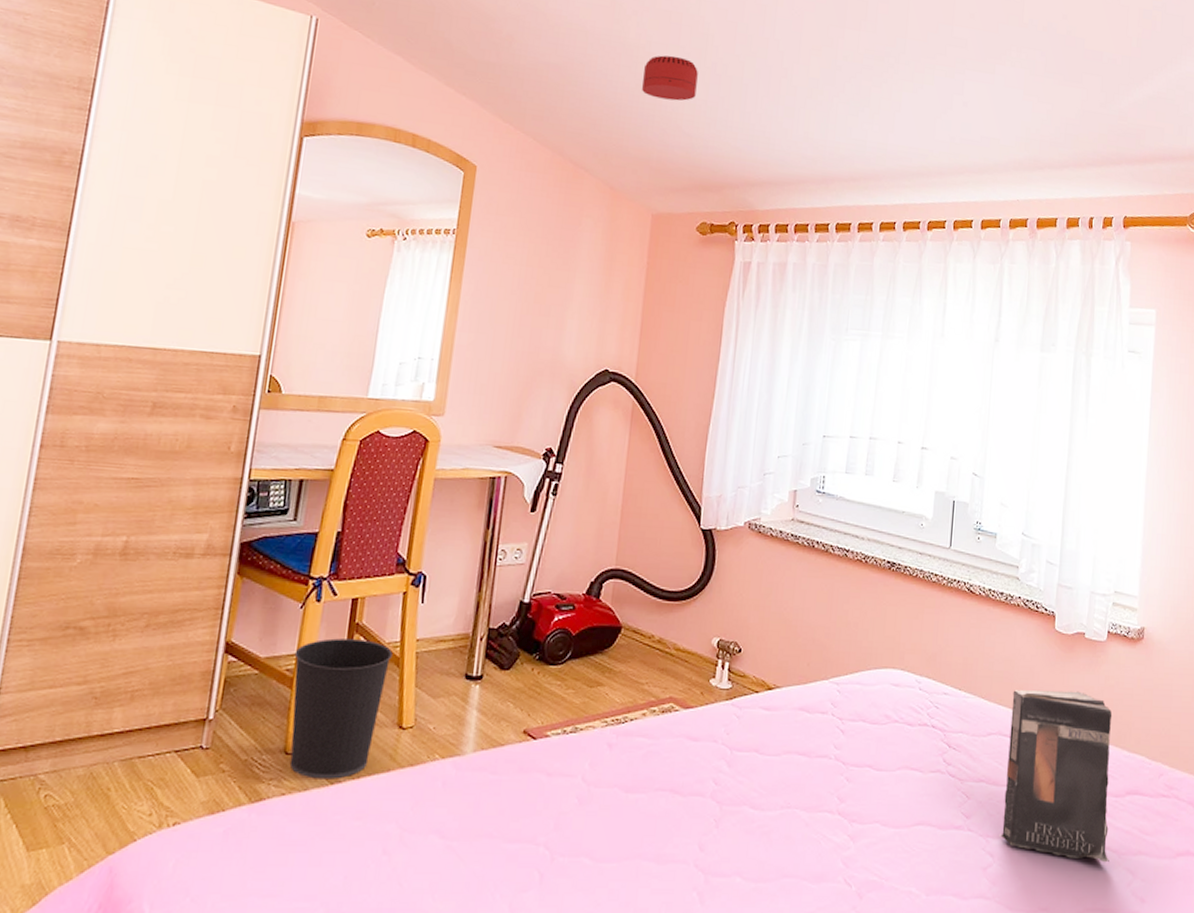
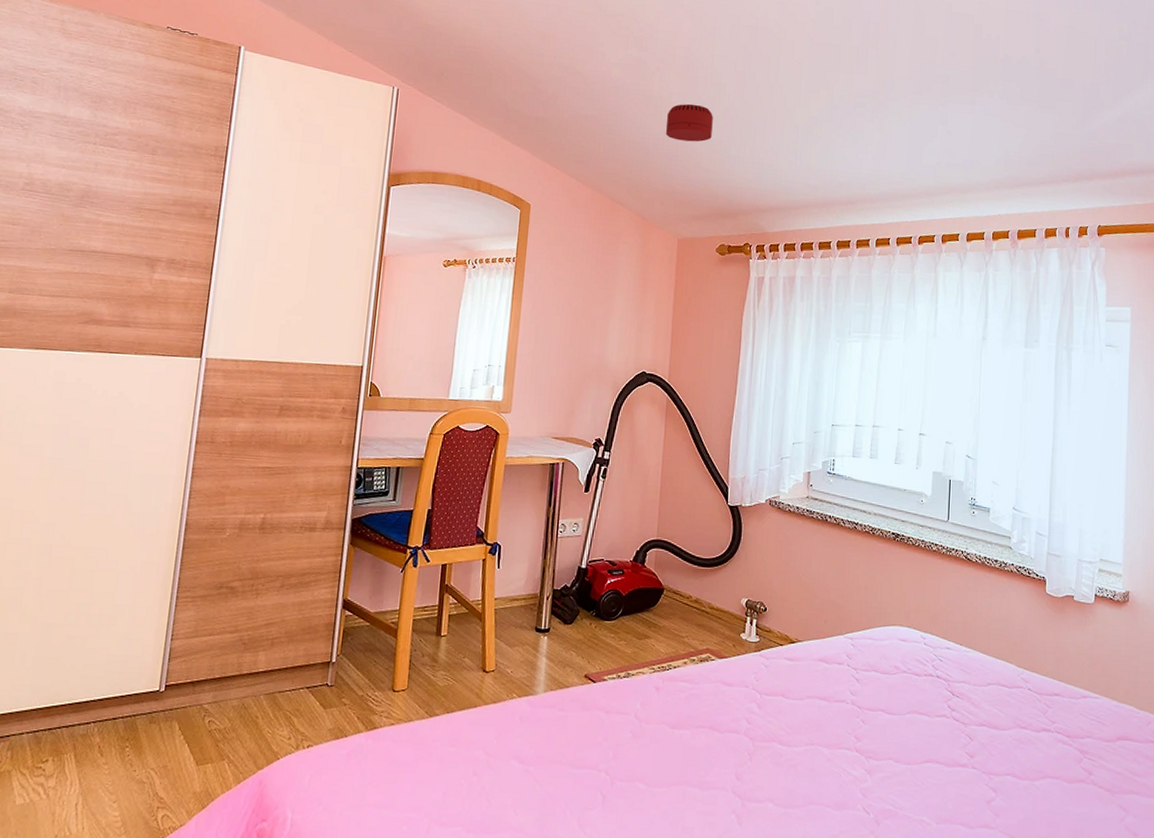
wastebasket: present [289,638,393,780] -> none [396,597,476,713]
book: present [999,690,1113,863] -> none [1001,646,1103,800]

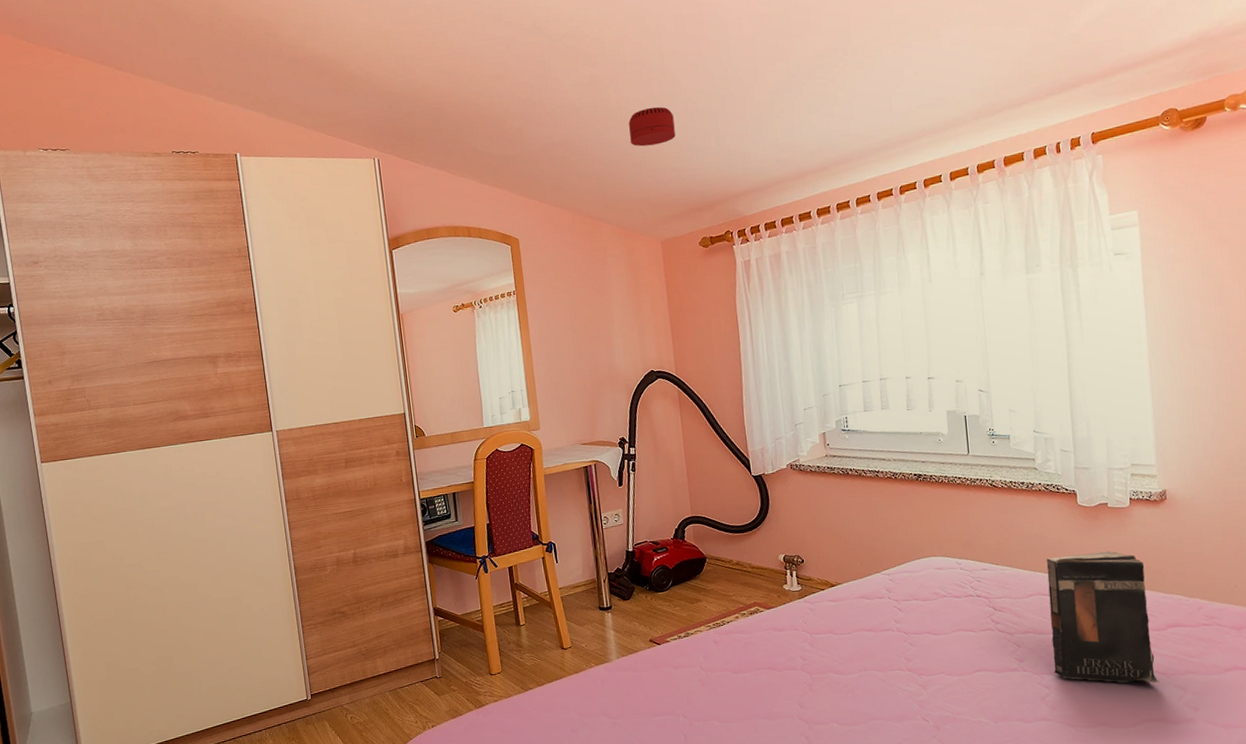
book: none [1001,646,1103,800] -> present [1046,551,1159,684]

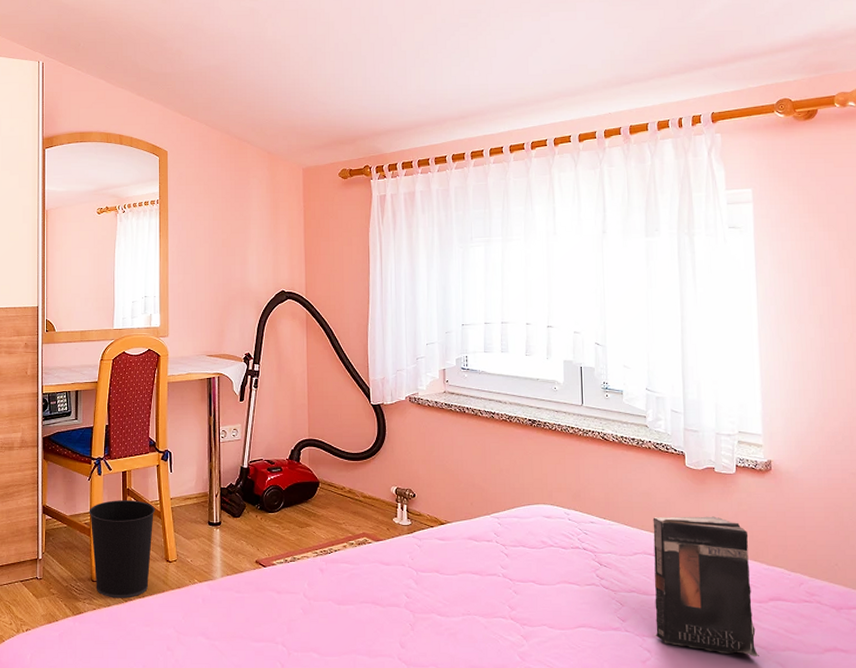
wastebasket: none [479,593,547,689] -> present [89,500,155,598]
smoke detector: present [629,107,676,147] -> none [282,43,325,79]

